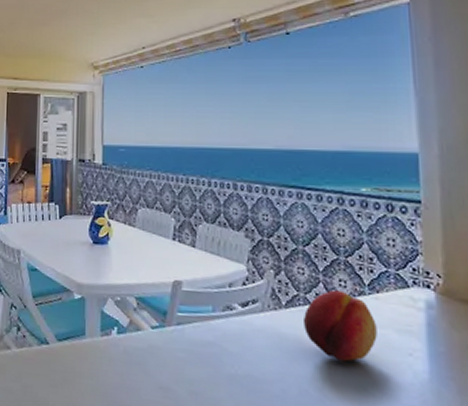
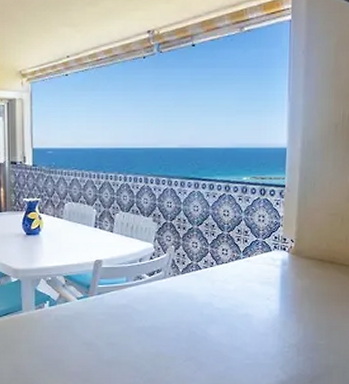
fruit: present [302,290,377,362] -> none [194,257,247,309]

